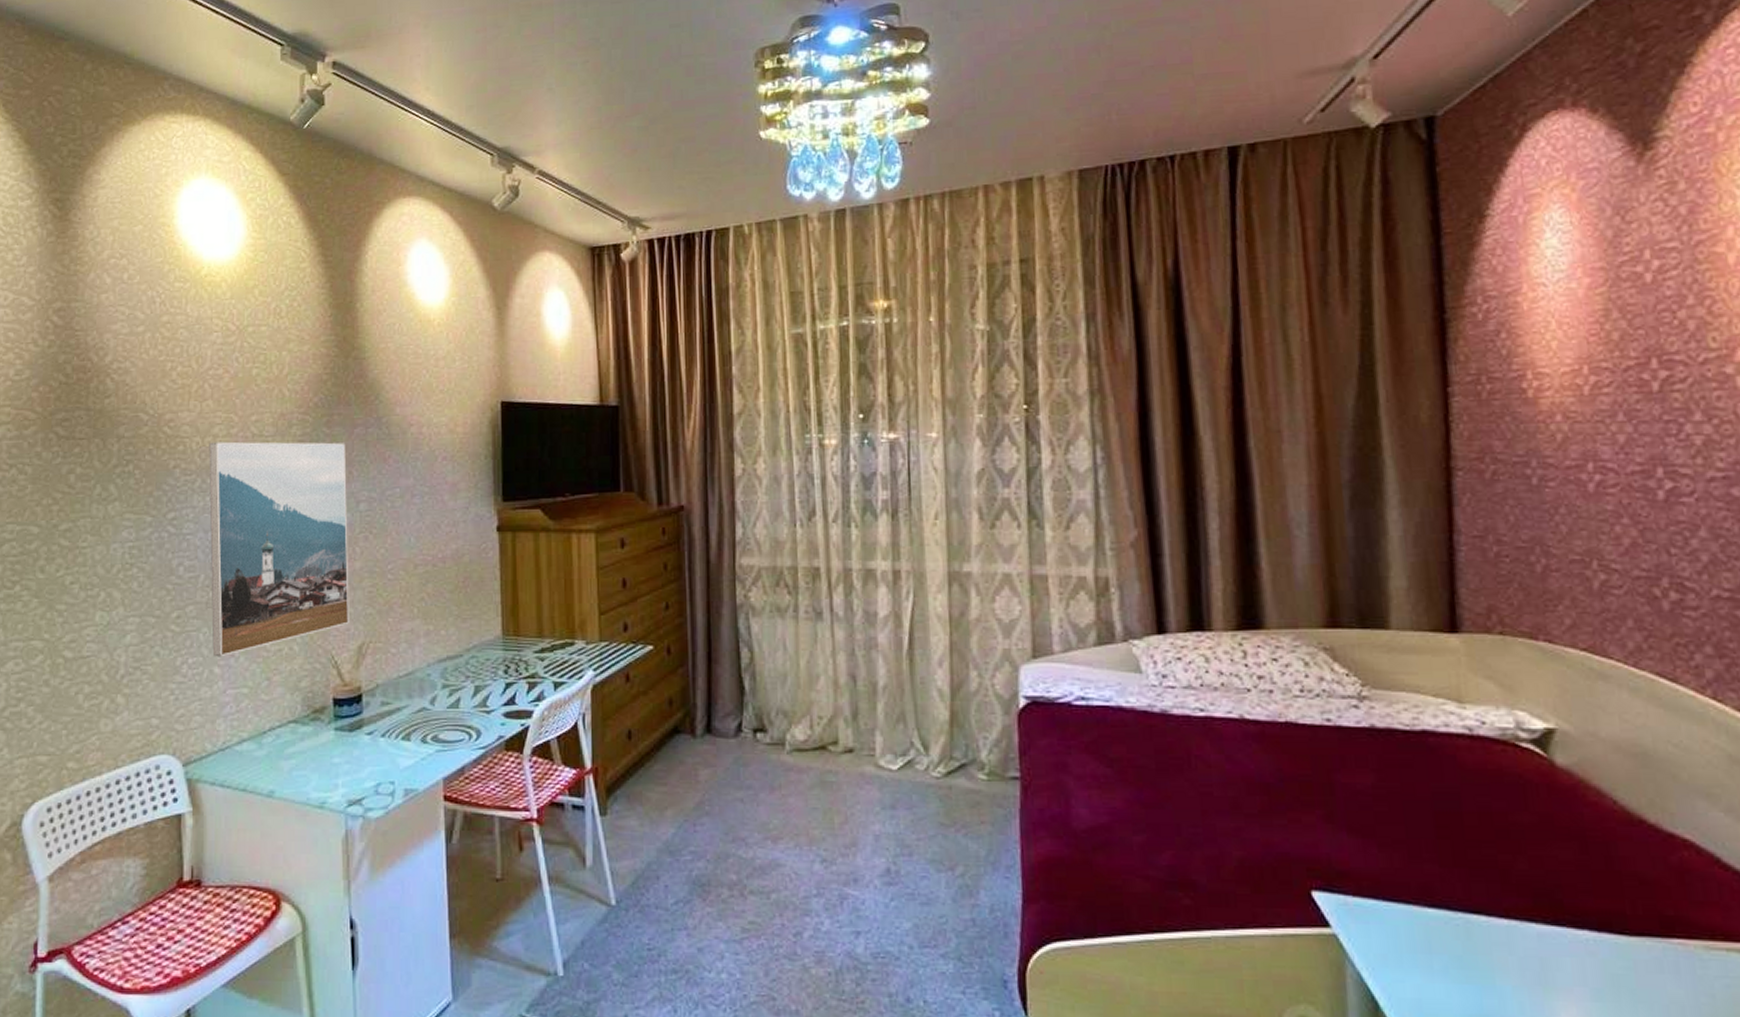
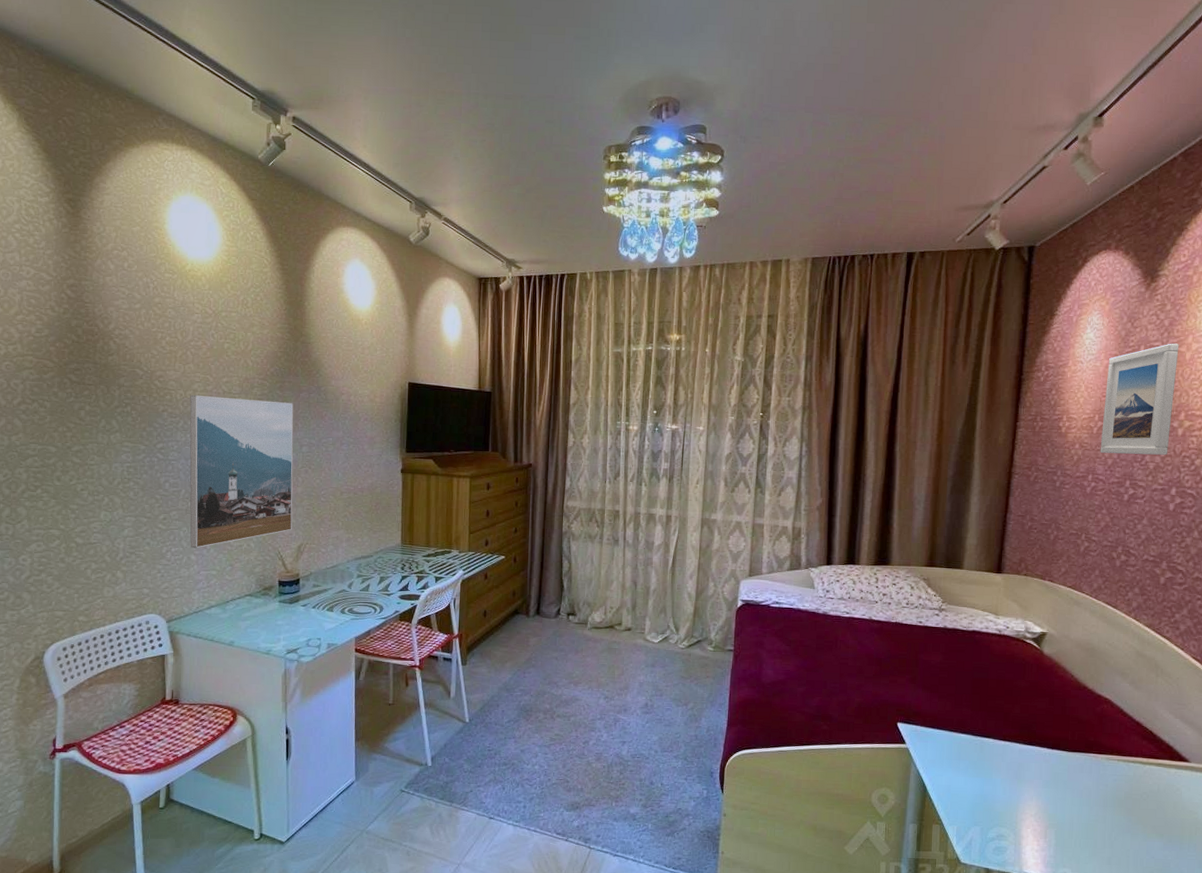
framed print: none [1591,240,1725,427] -> present [1100,343,1179,455]

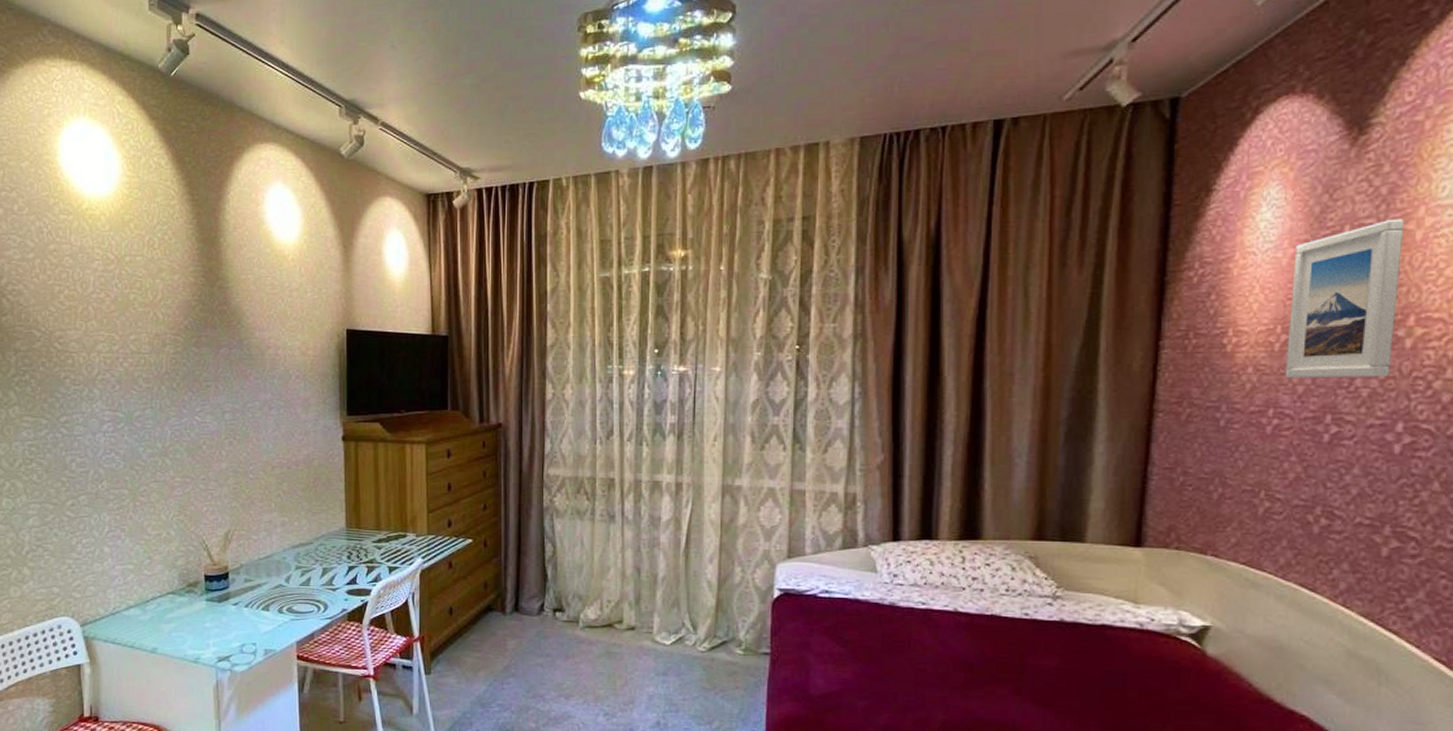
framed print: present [189,395,294,549] -> none [94,357,217,539]

